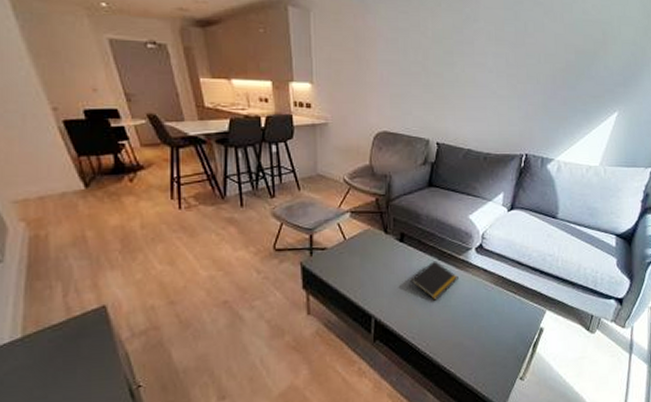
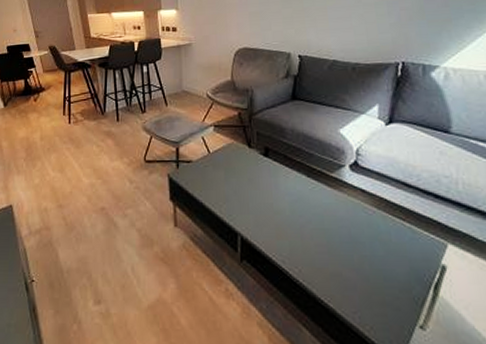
notepad: present [409,261,459,300] -> none [276,178,332,221]

